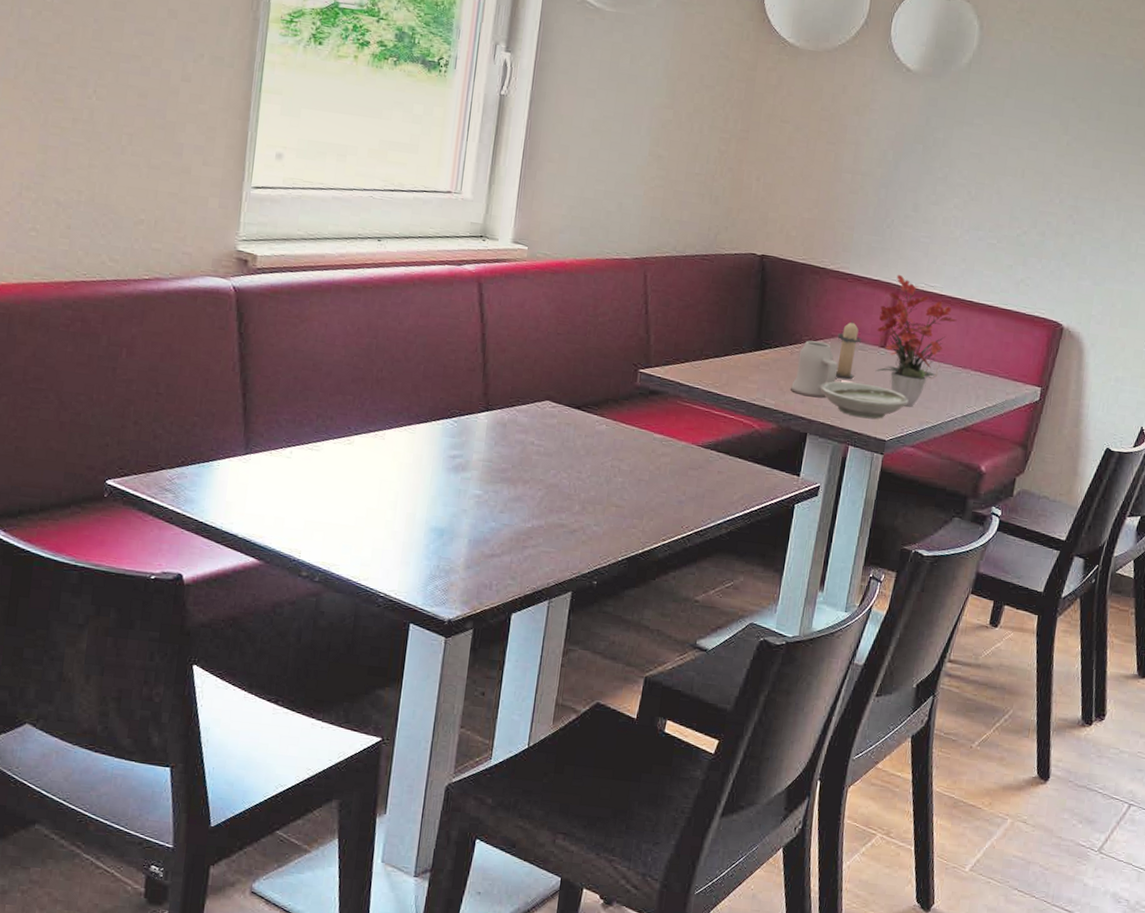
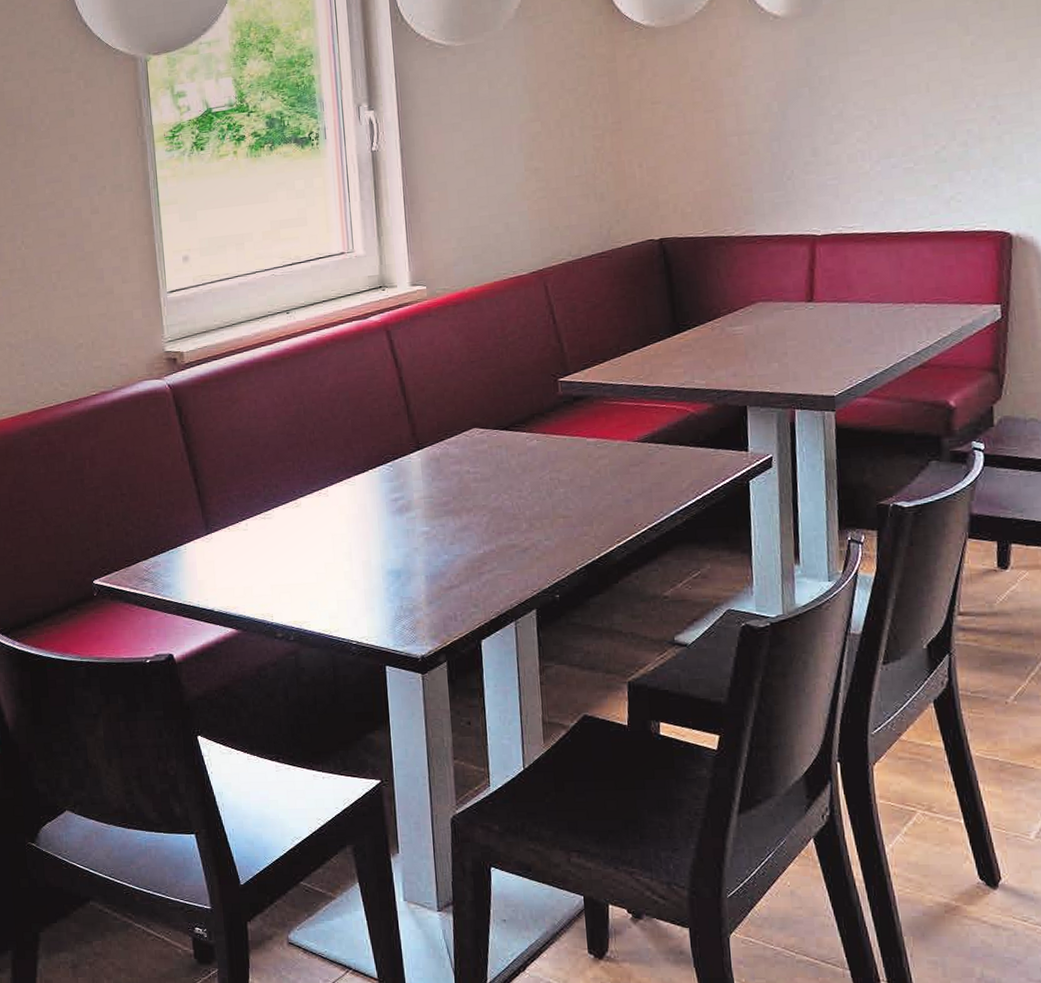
mug: present [790,340,839,398] -> none [718,310,766,369]
saucer: present [820,381,909,420] -> none [750,342,851,379]
candle: present [835,320,862,380] -> none [758,282,786,344]
potted flower: present [875,274,957,407] -> none [799,223,887,357]

